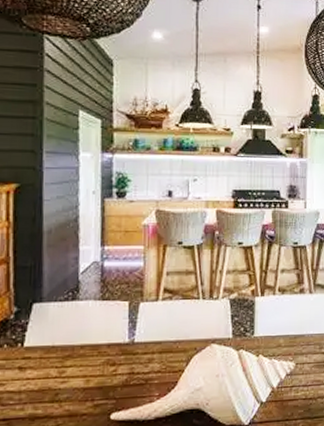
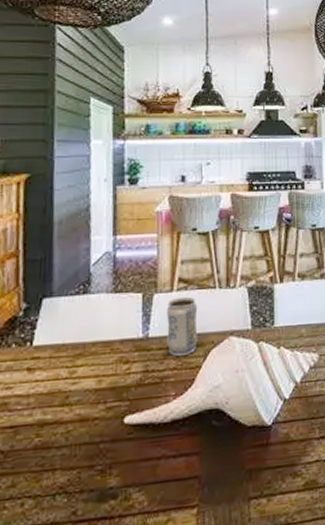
vase: none [151,305,182,361] -> present [166,296,198,357]

